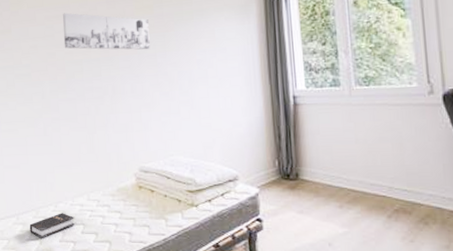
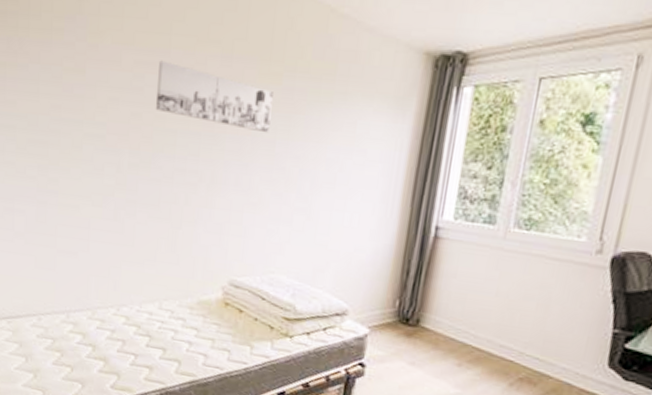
hardback book: present [29,213,75,238] -> none [81,318,139,345]

